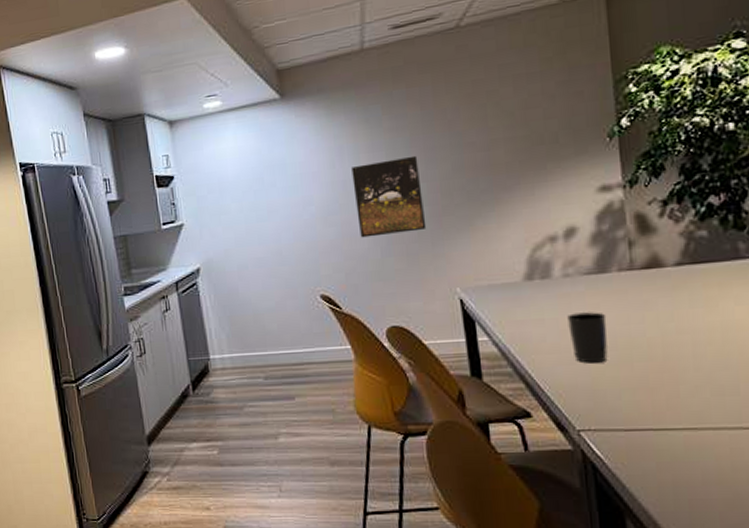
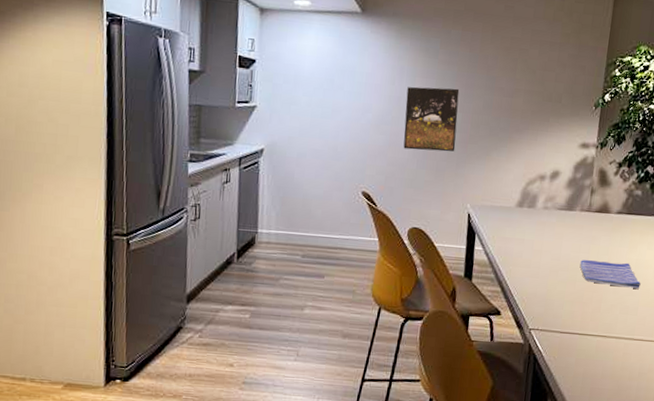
cup: present [567,312,608,363] -> none [538,238,566,279]
dish towel: none [633,327,736,361] -> present [580,260,641,289]

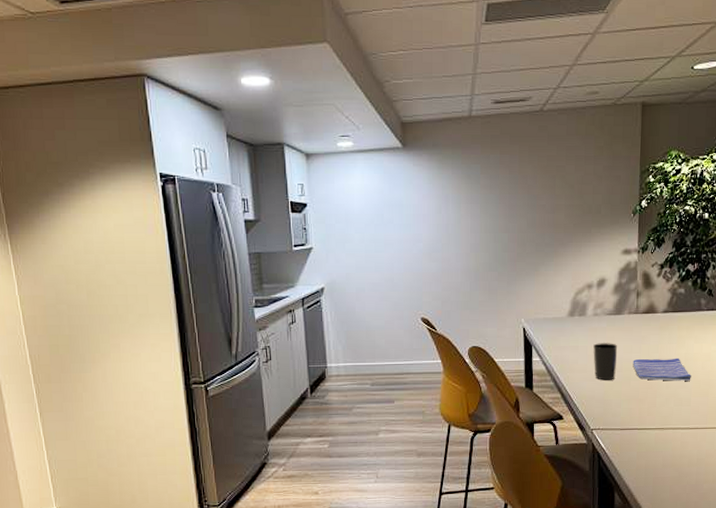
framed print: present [403,86,460,152] -> none [454,210,505,273]
cup: none [538,238,566,279] -> present [593,343,618,380]

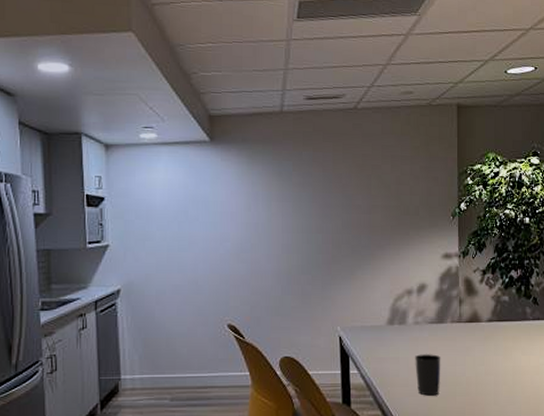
dish towel: present [633,358,691,381] -> none [458,371,520,397]

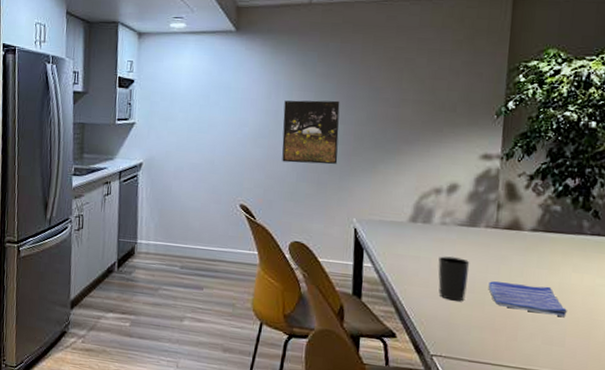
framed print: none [264,209,319,276] -> present [282,100,340,165]
dish towel: none [458,371,520,397] -> present [488,281,567,317]

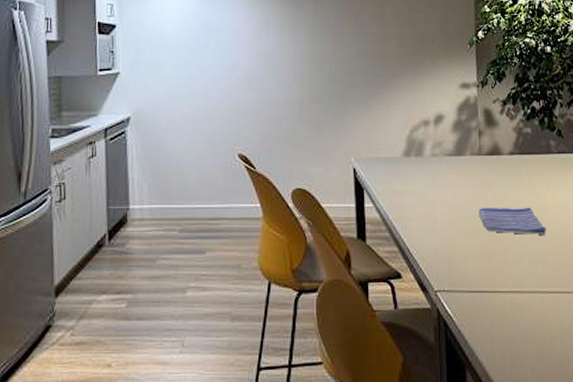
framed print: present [282,100,340,165] -> none [275,37,332,105]
cup: present [438,256,470,301] -> none [433,188,461,232]

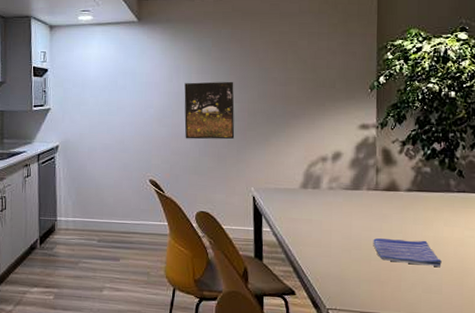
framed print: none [275,37,332,105] -> present [184,81,235,140]

